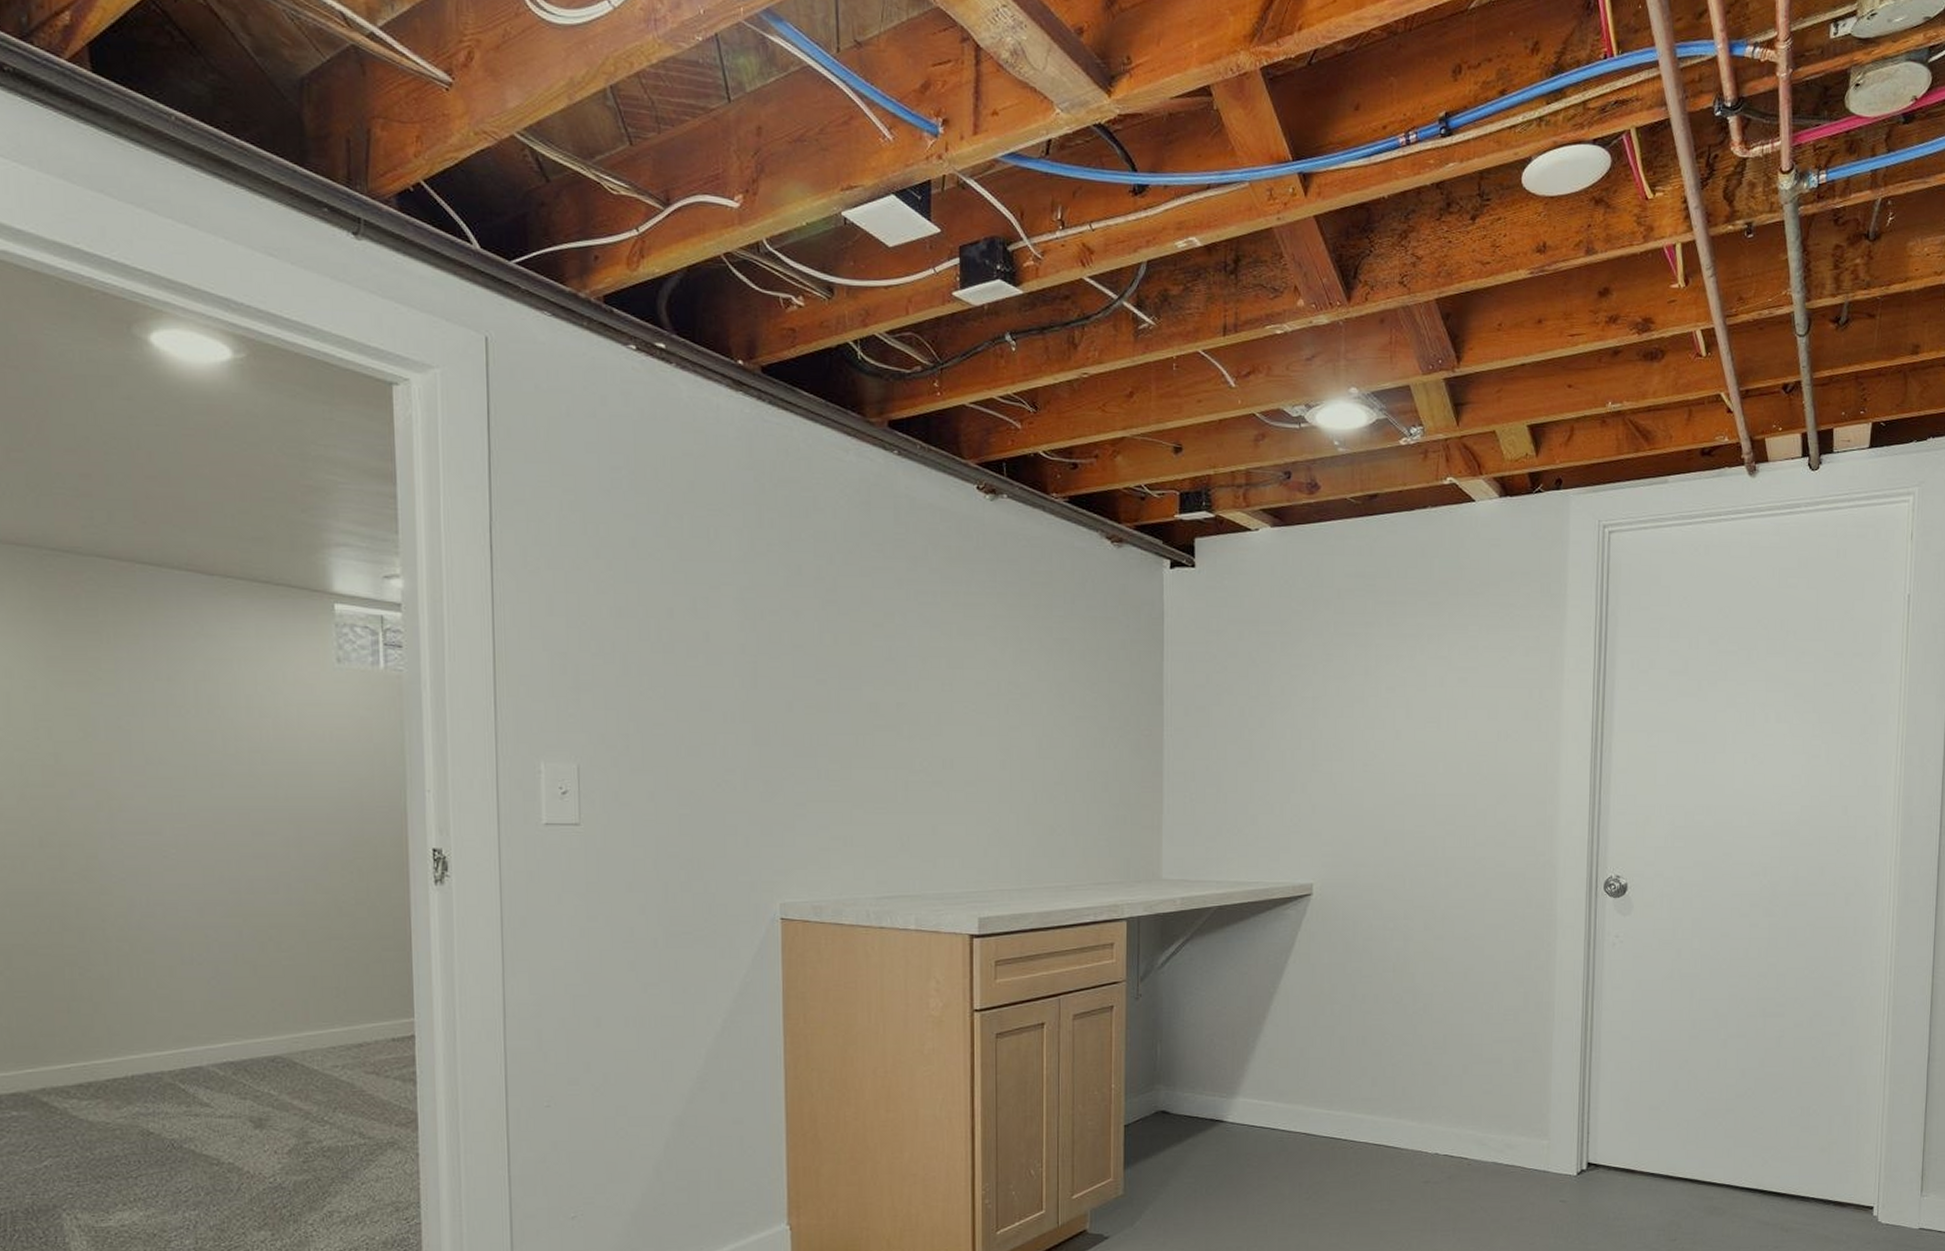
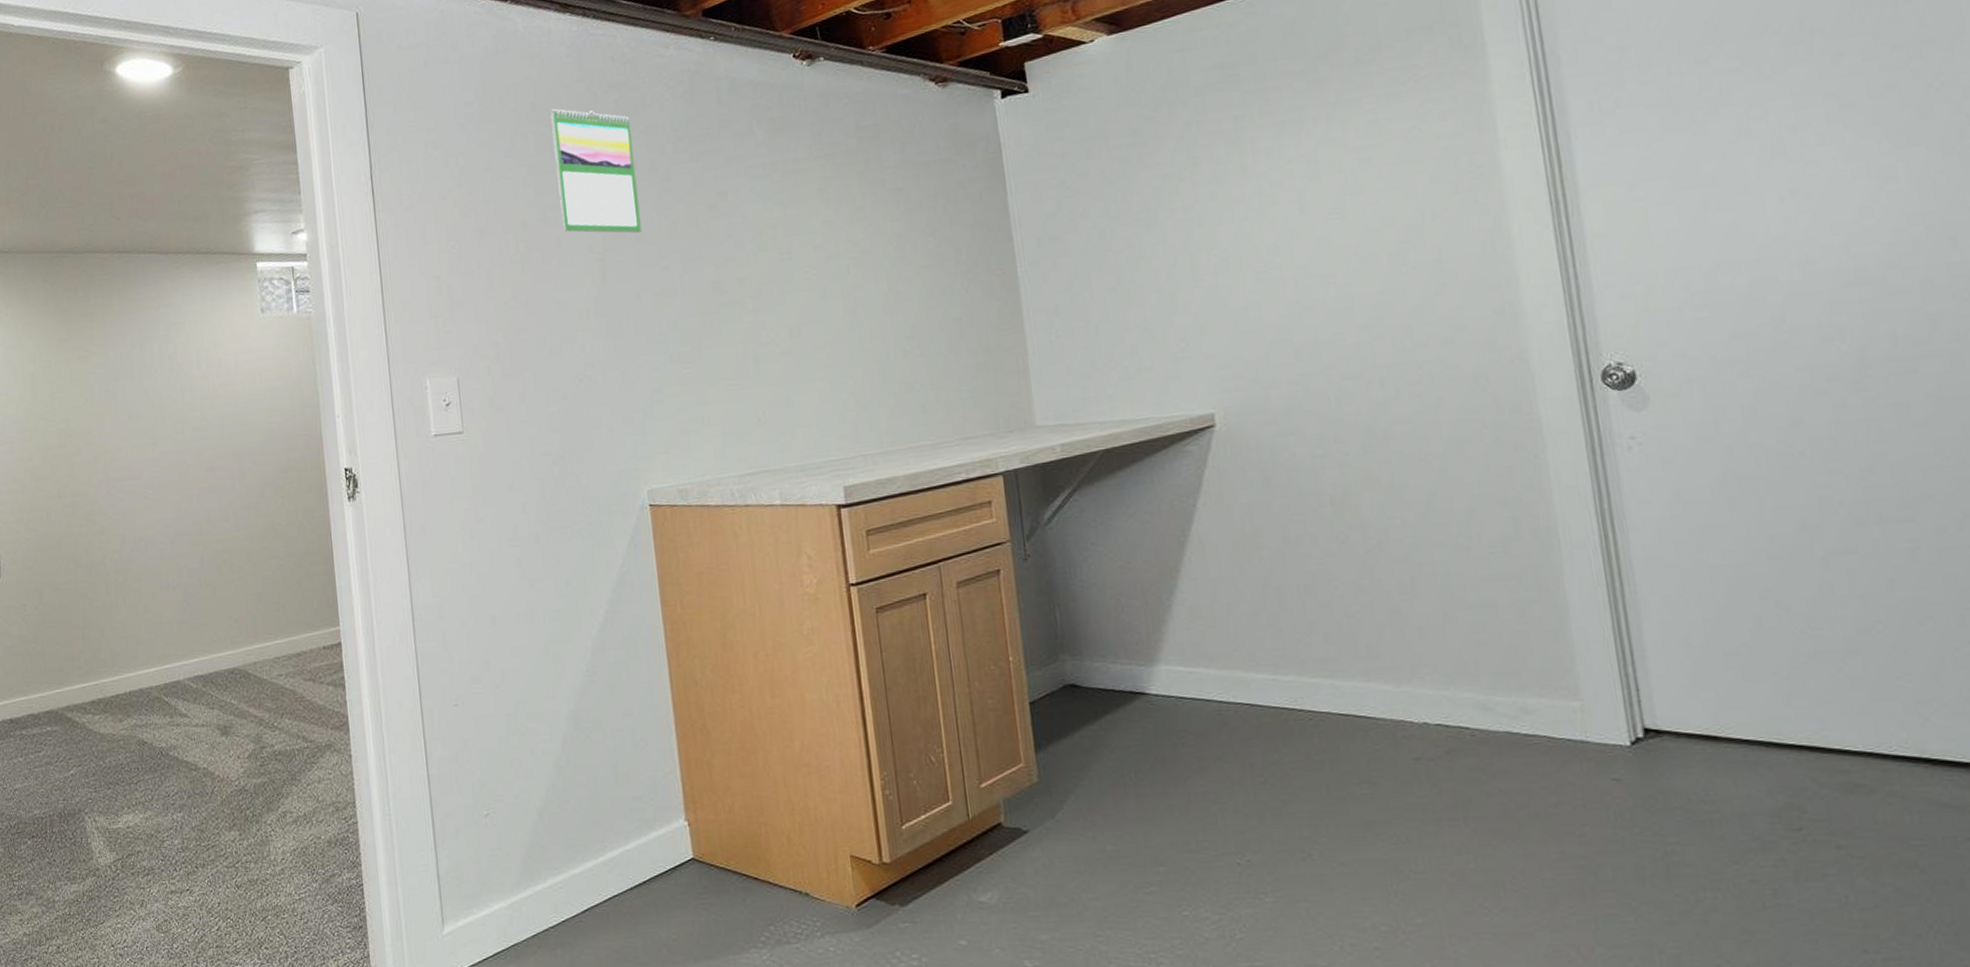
calendar: none [711,493,800,641] -> present [550,108,642,234]

